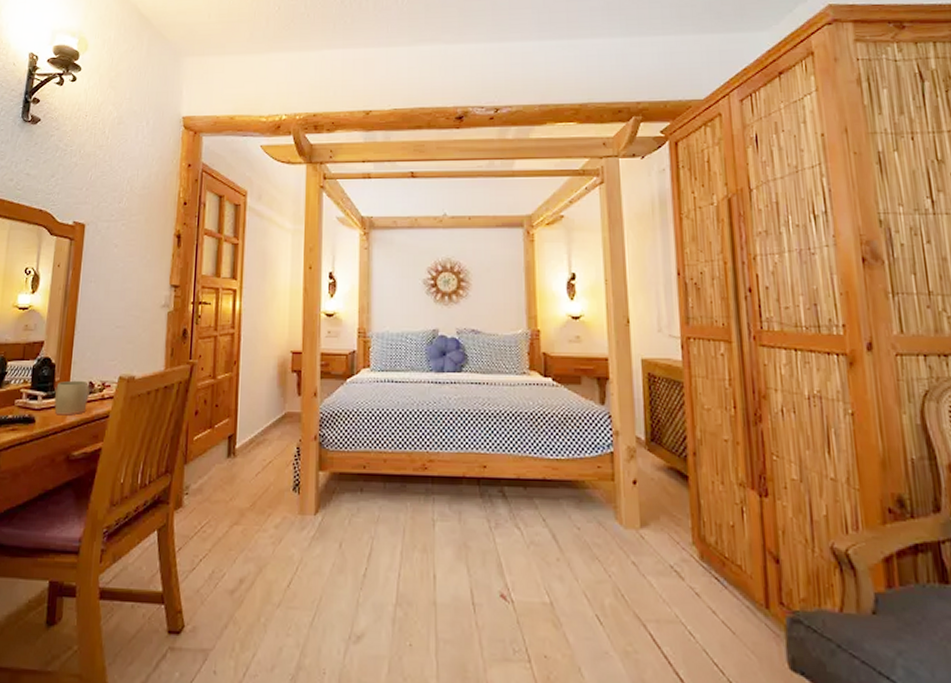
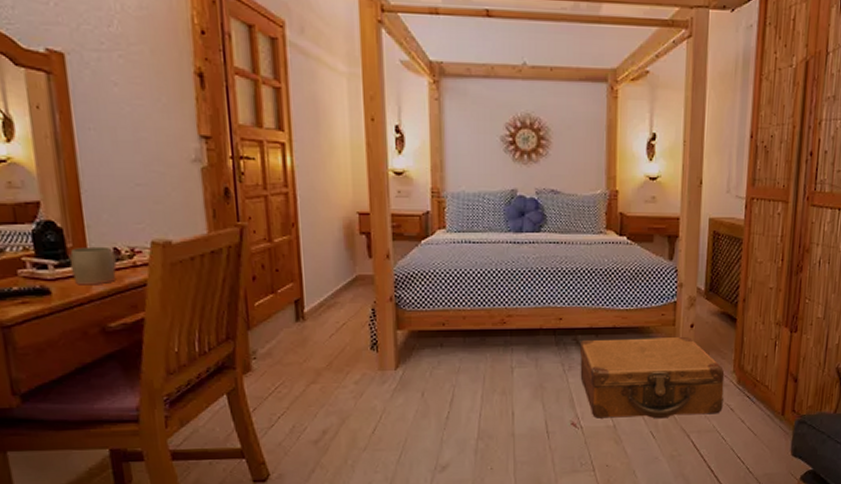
suitcase: none [506,492,685,599] -> present [579,337,725,419]

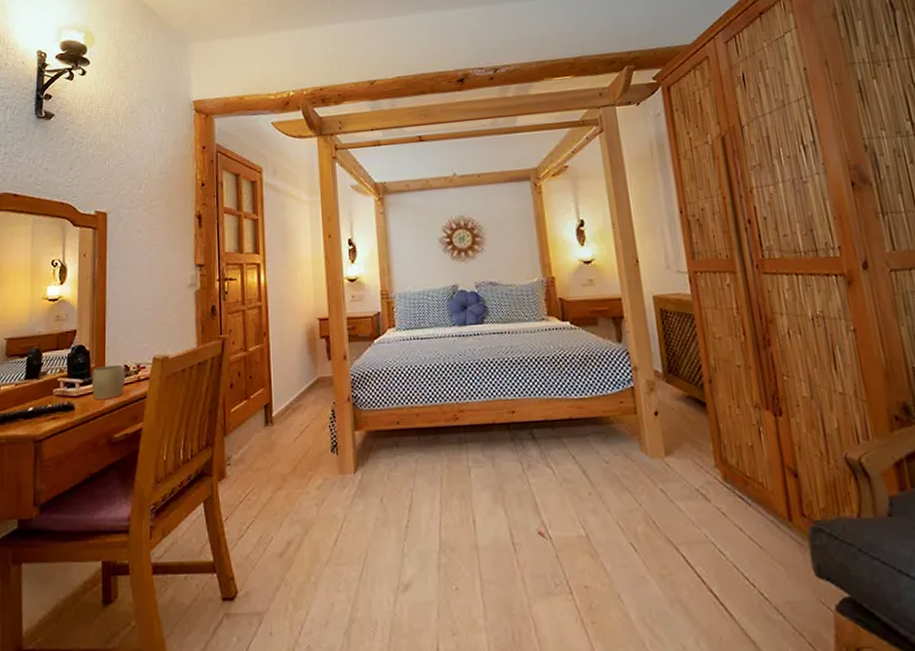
suitcase: present [579,337,725,419] -> none [536,427,712,527]

